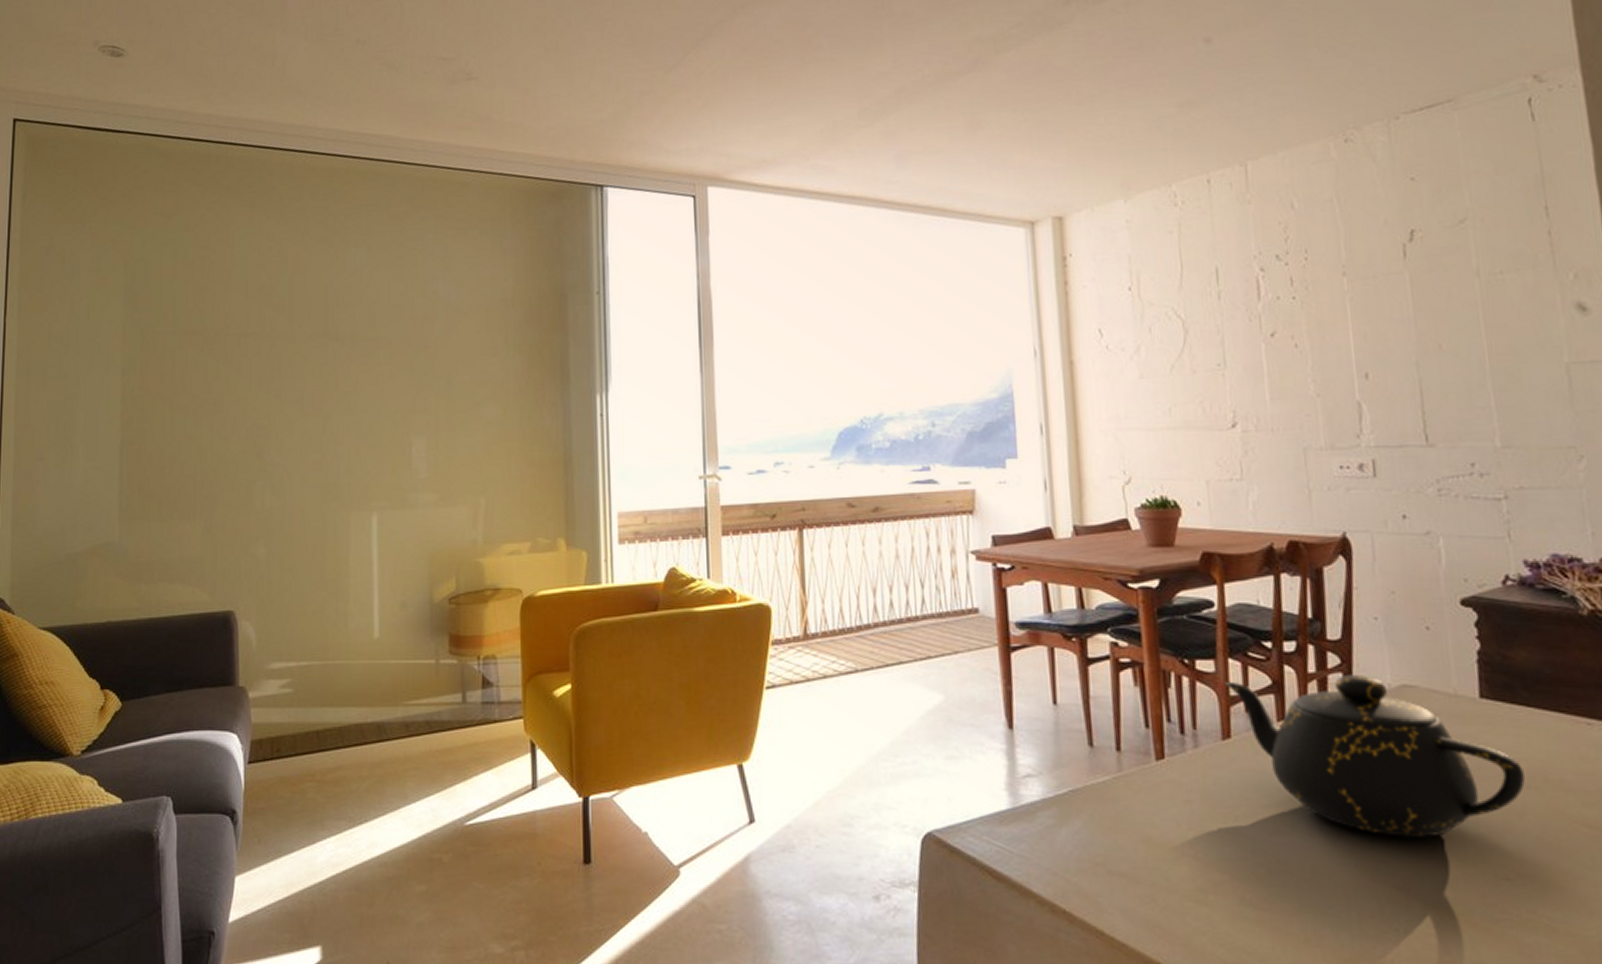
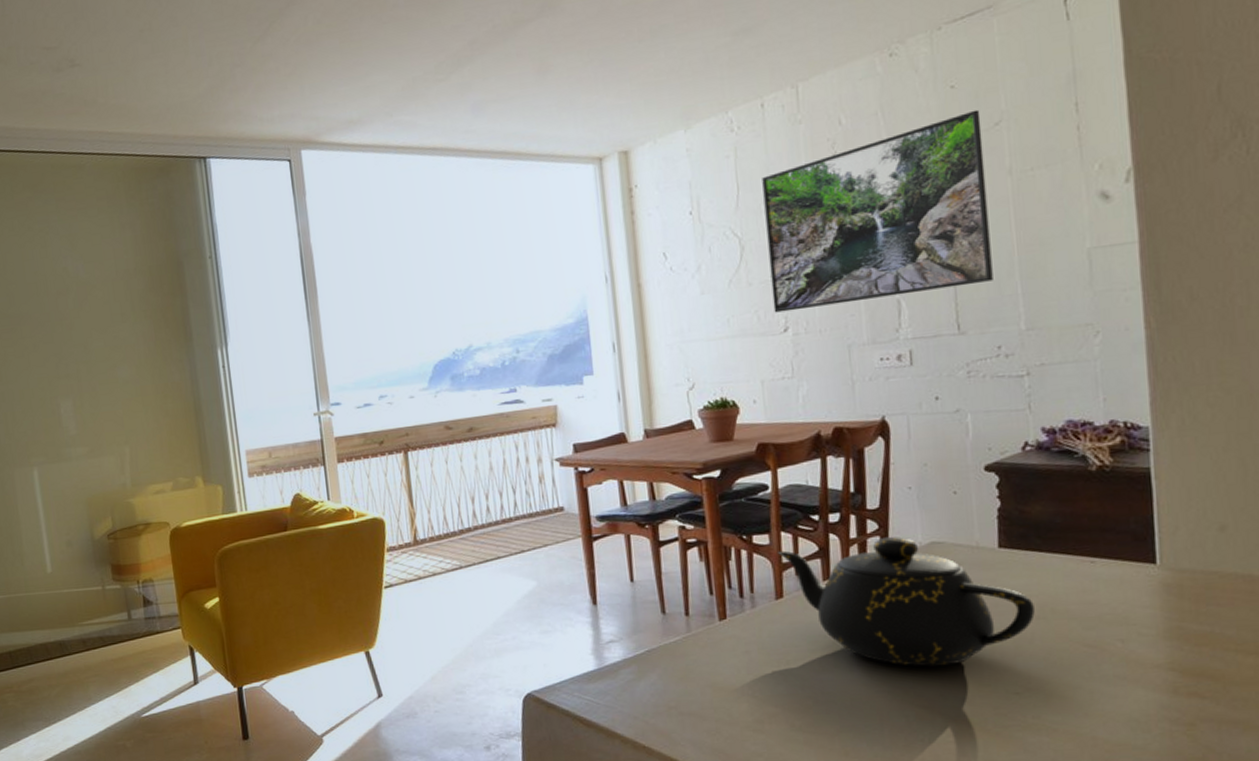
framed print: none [1208,205,1463,406] -> present [762,109,993,313]

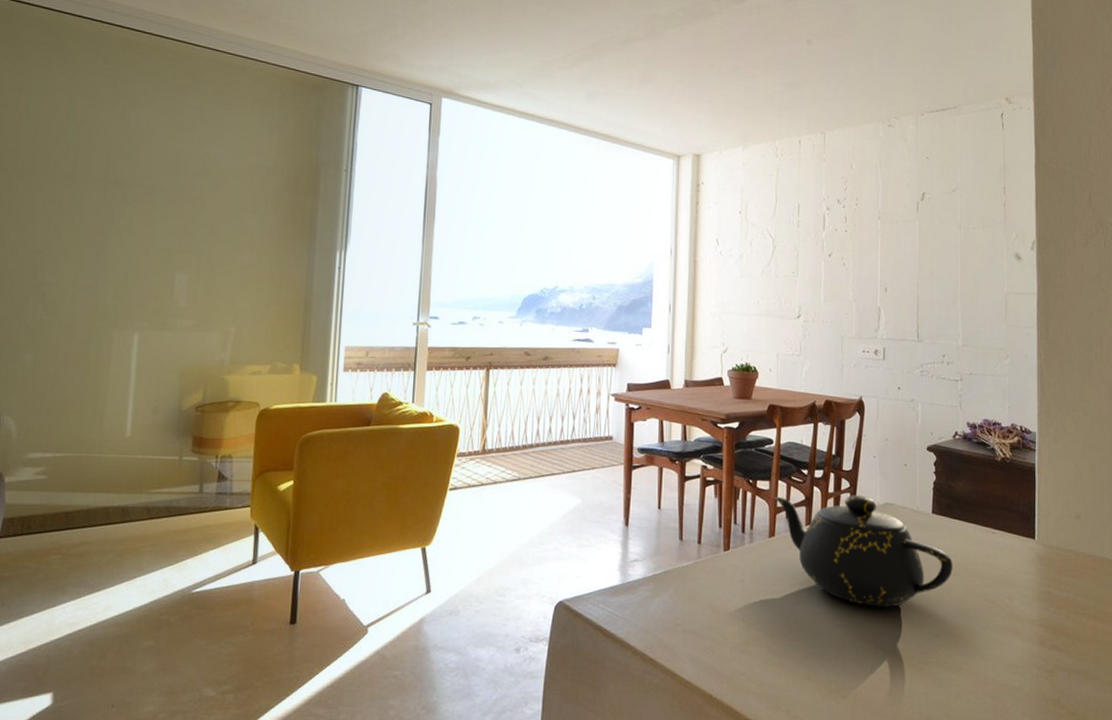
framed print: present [762,109,993,313] -> none [792,177,944,305]

